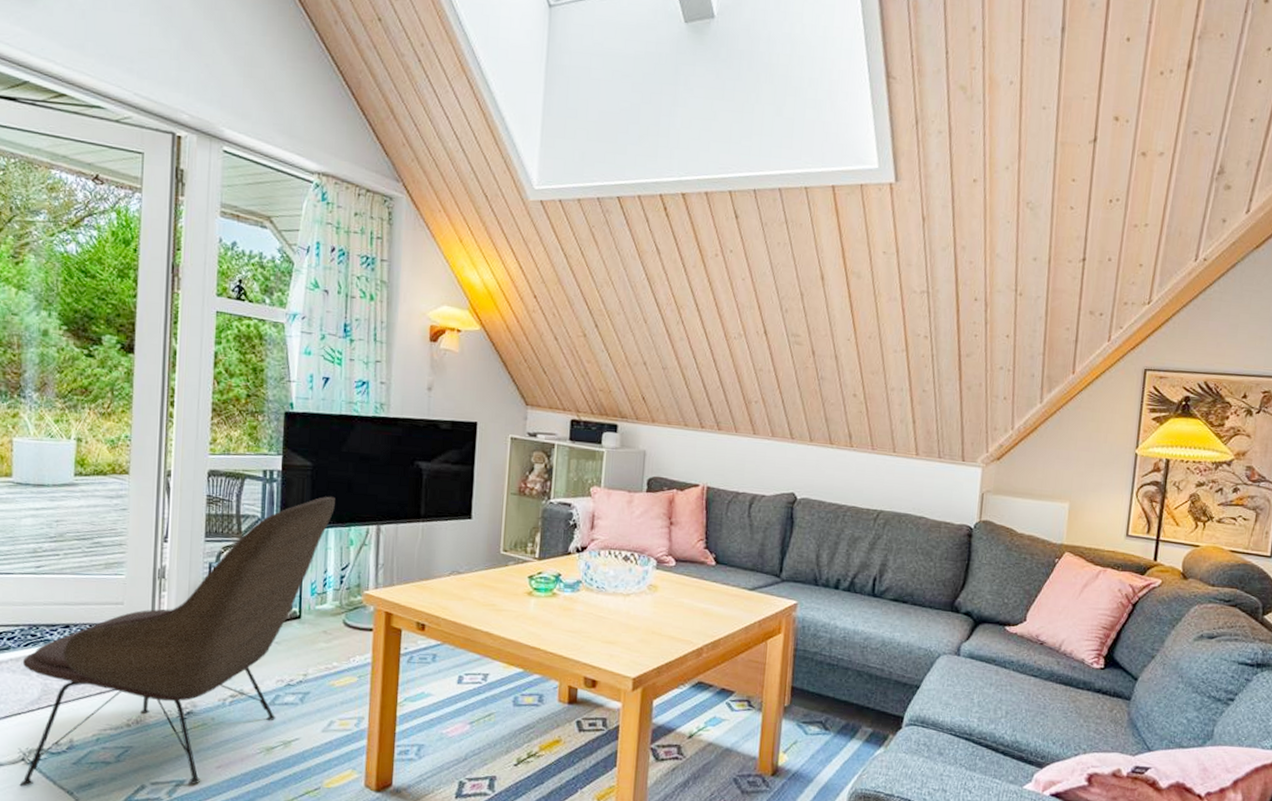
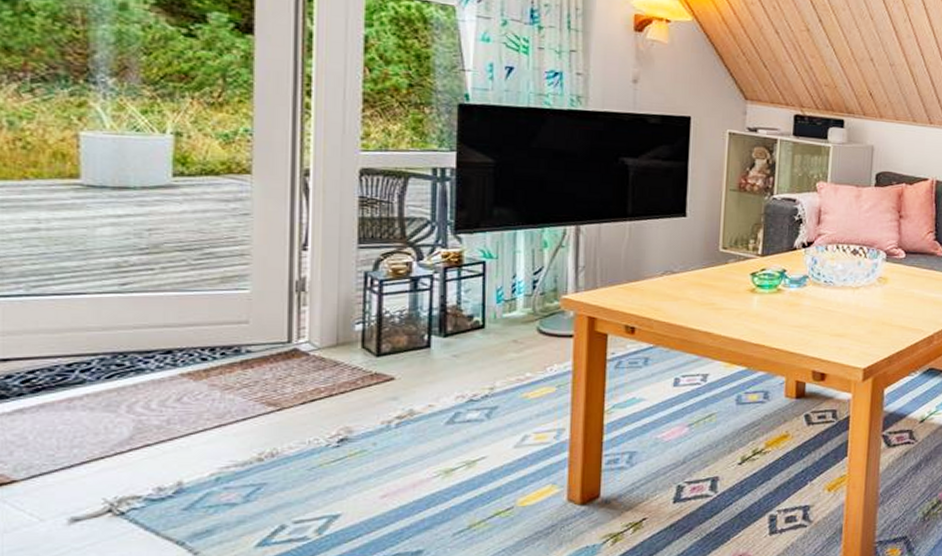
lounge chair: present [19,496,335,787] -> none [104,195,524,543]

